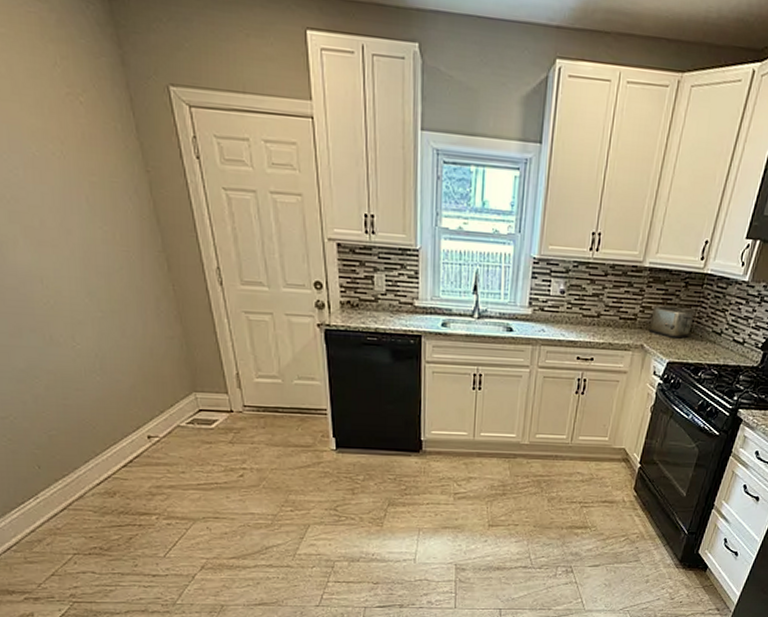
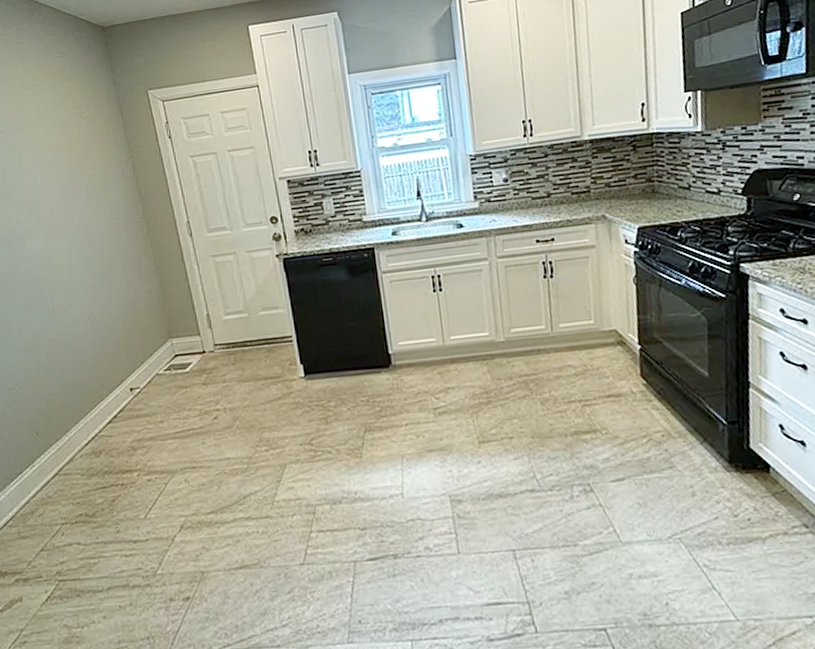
toaster: present [648,305,695,339] -> none [605,170,654,203]

